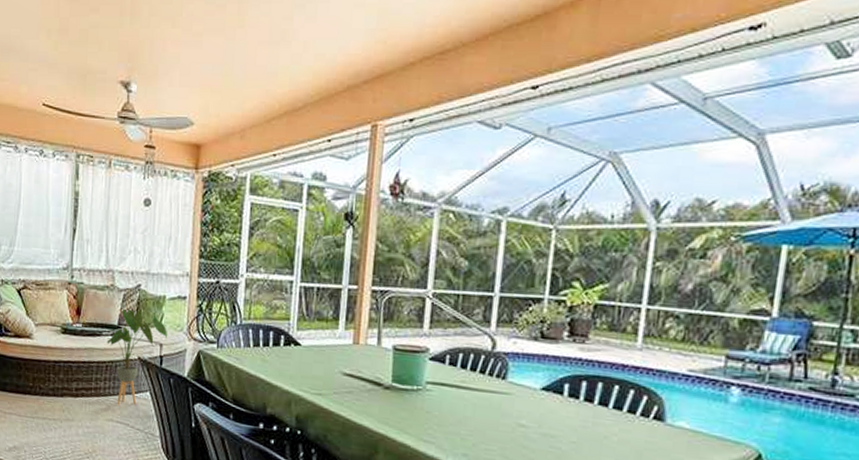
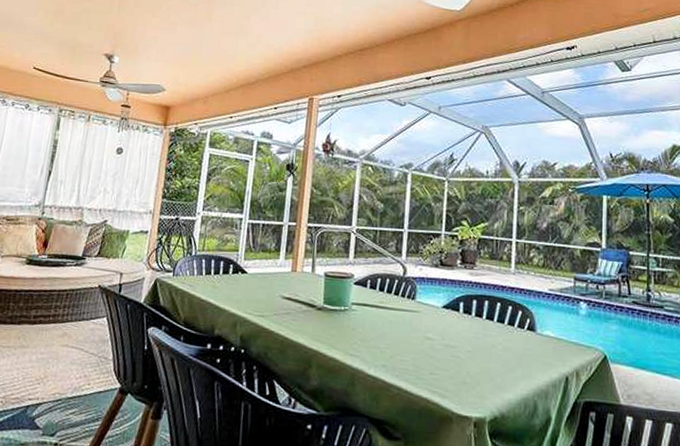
house plant: present [106,309,167,405] -> none [69,242,128,331]

